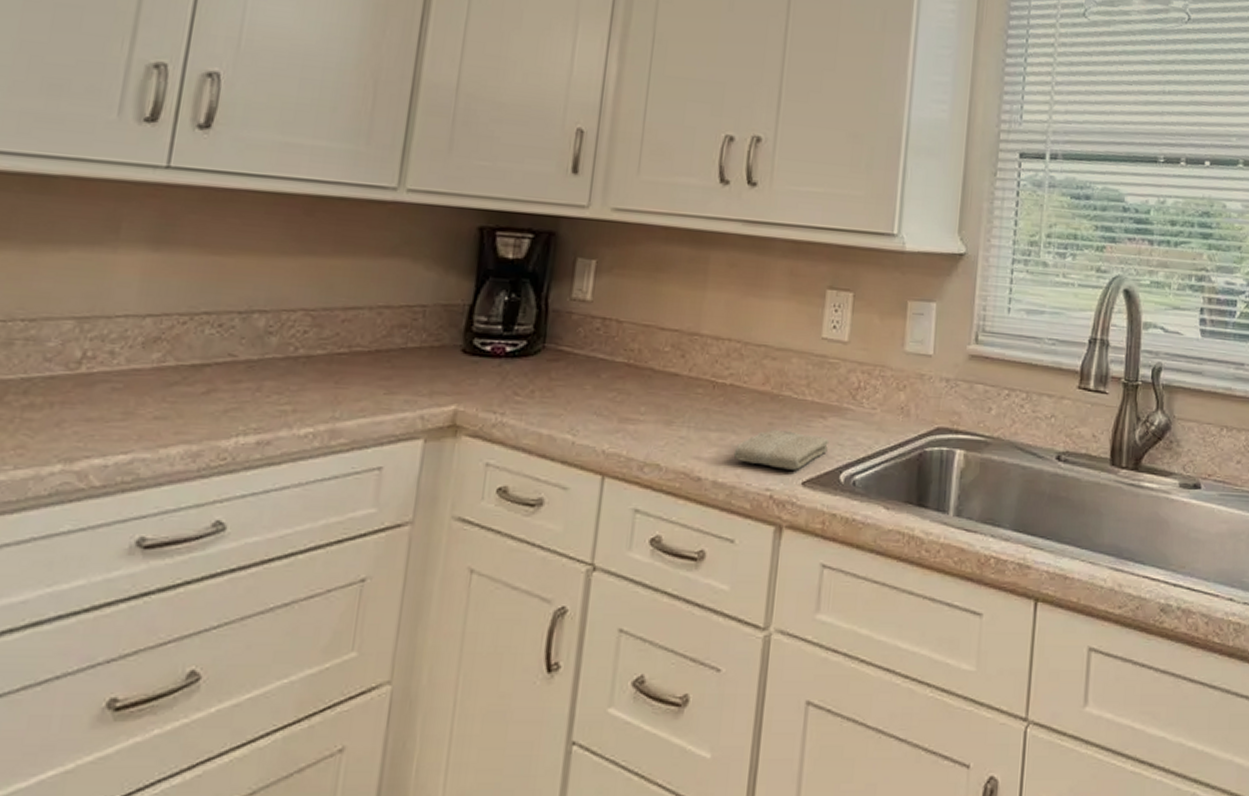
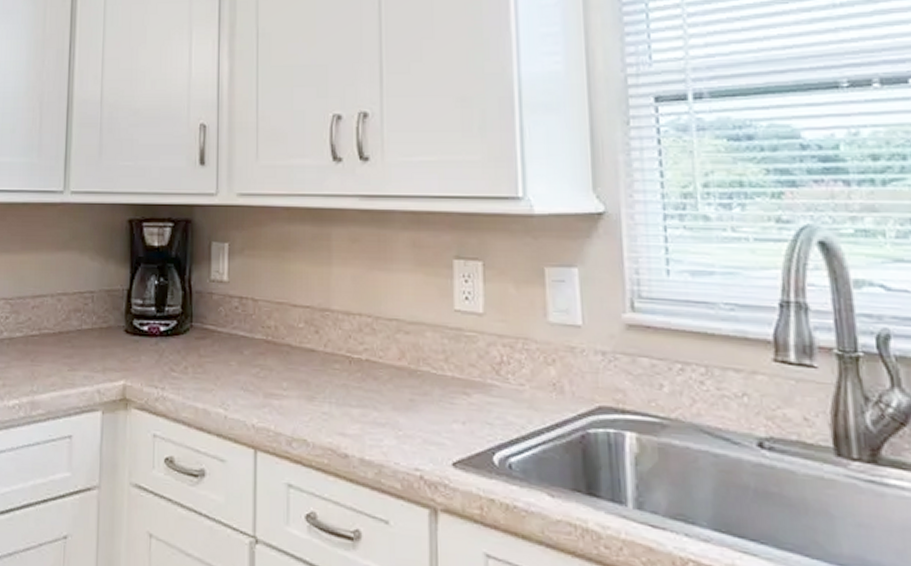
washcloth: present [733,430,830,470] -> none [377,407,477,450]

